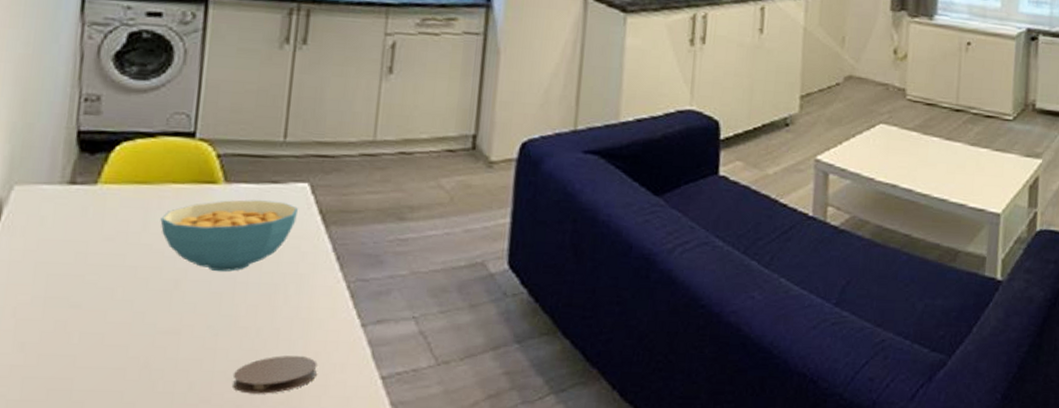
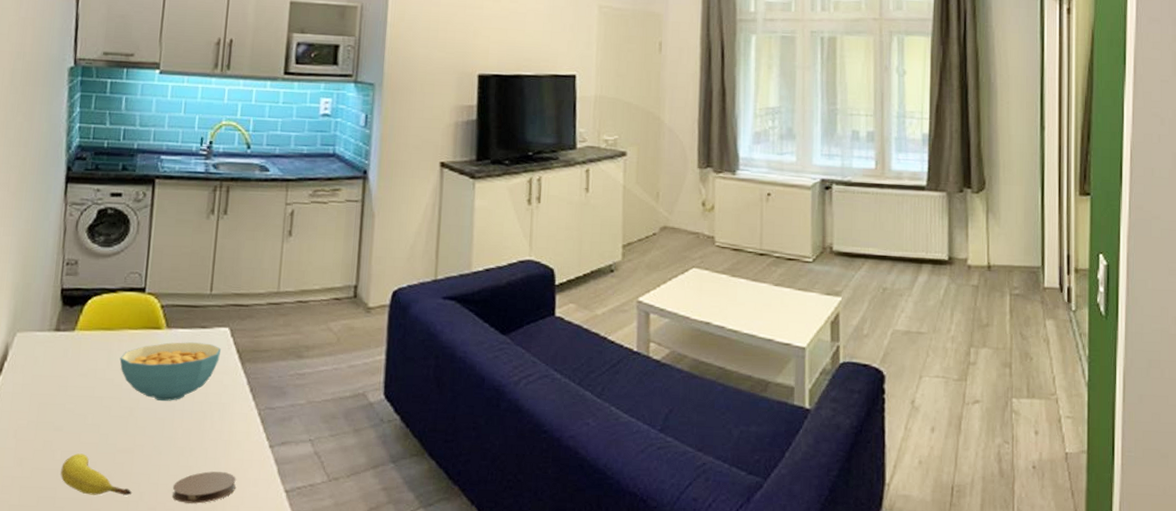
fruit: none [79,336,179,386] -> present [60,453,133,496]

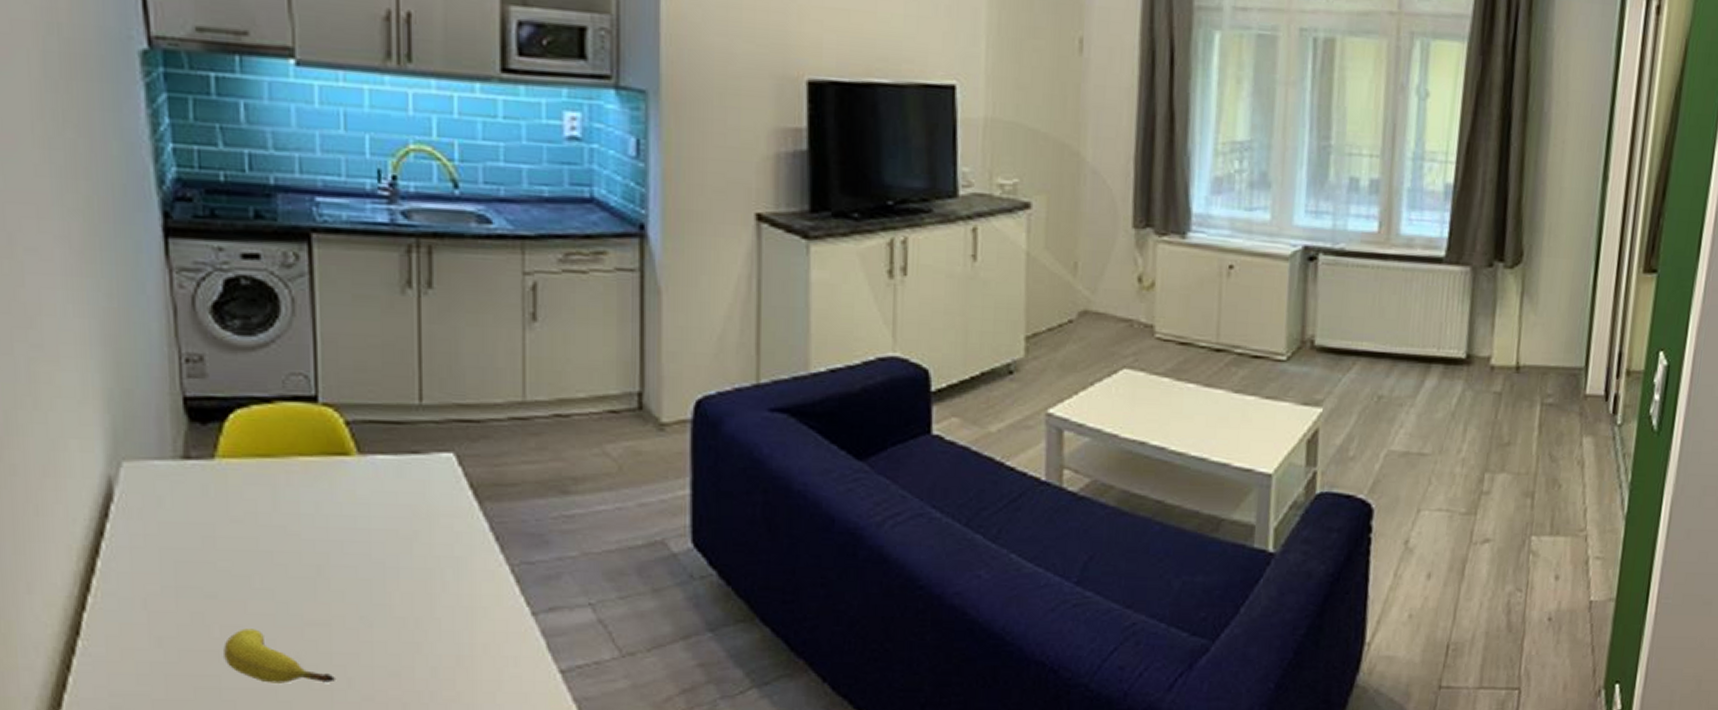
cereal bowl: present [119,342,222,401] -> none [291,473,446,555]
coaster: present [172,471,236,504] -> none [395,648,487,691]

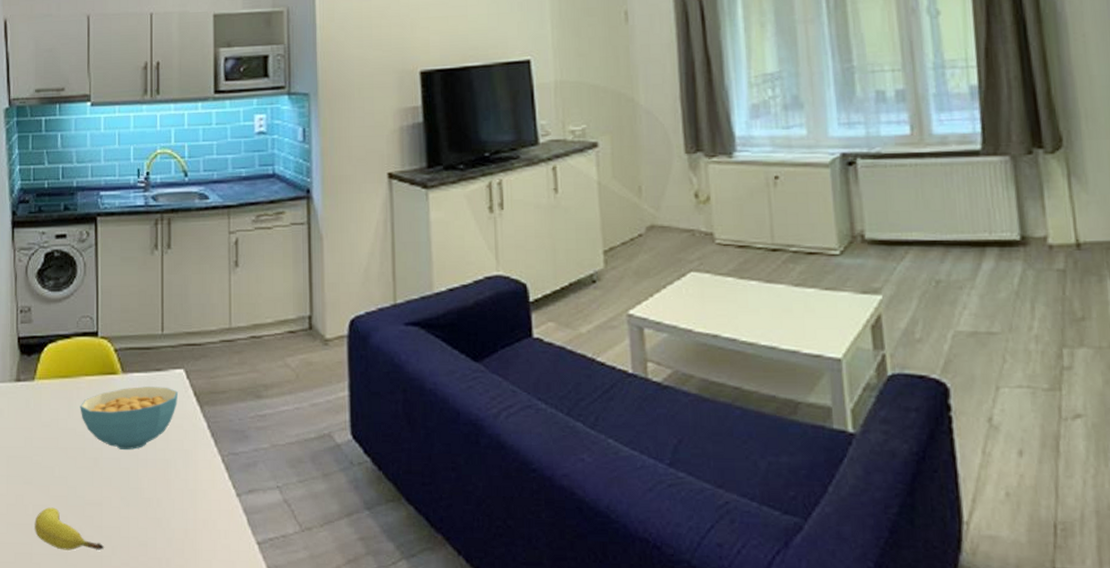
cereal bowl: none [291,473,446,555] -> present [80,387,179,450]

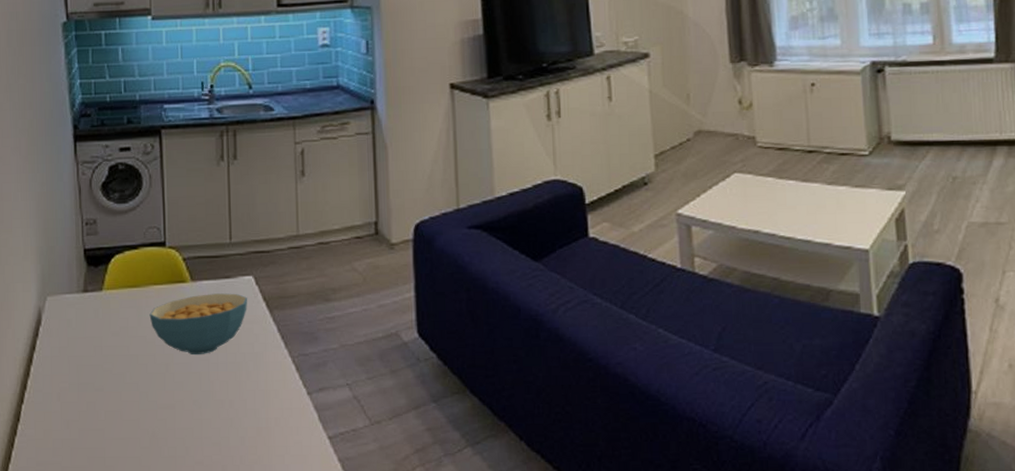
fruit: present [34,507,105,551] -> none [107,412,179,453]

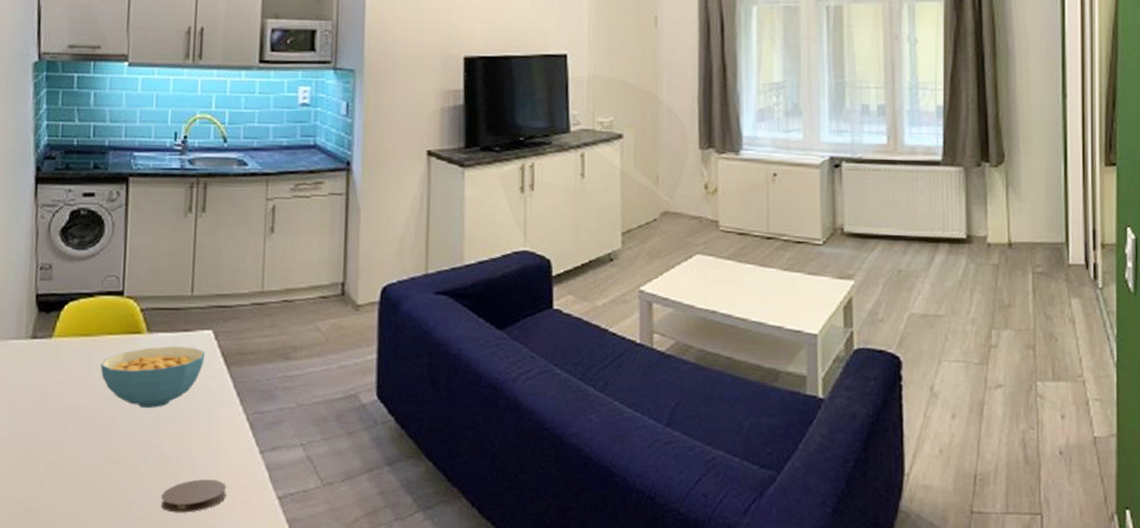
coaster: none [216,422,278,455] -> present [161,479,226,513]

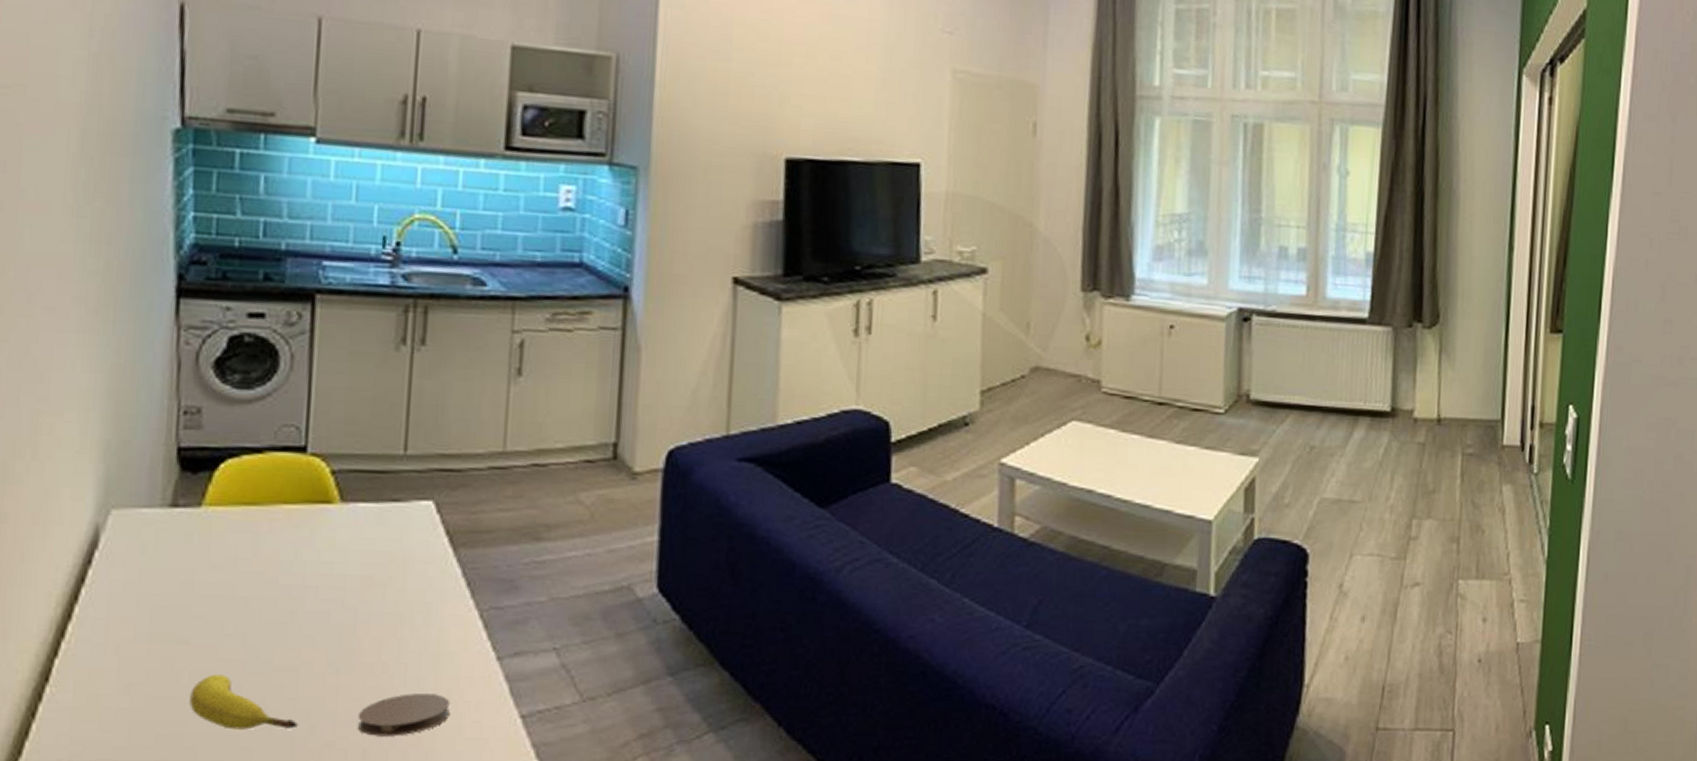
fruit: none [44,464,120,507] -> present [189,674,299,730]
cereal bowl: present [100,346,206,408] -> none [272,520,424,601]

